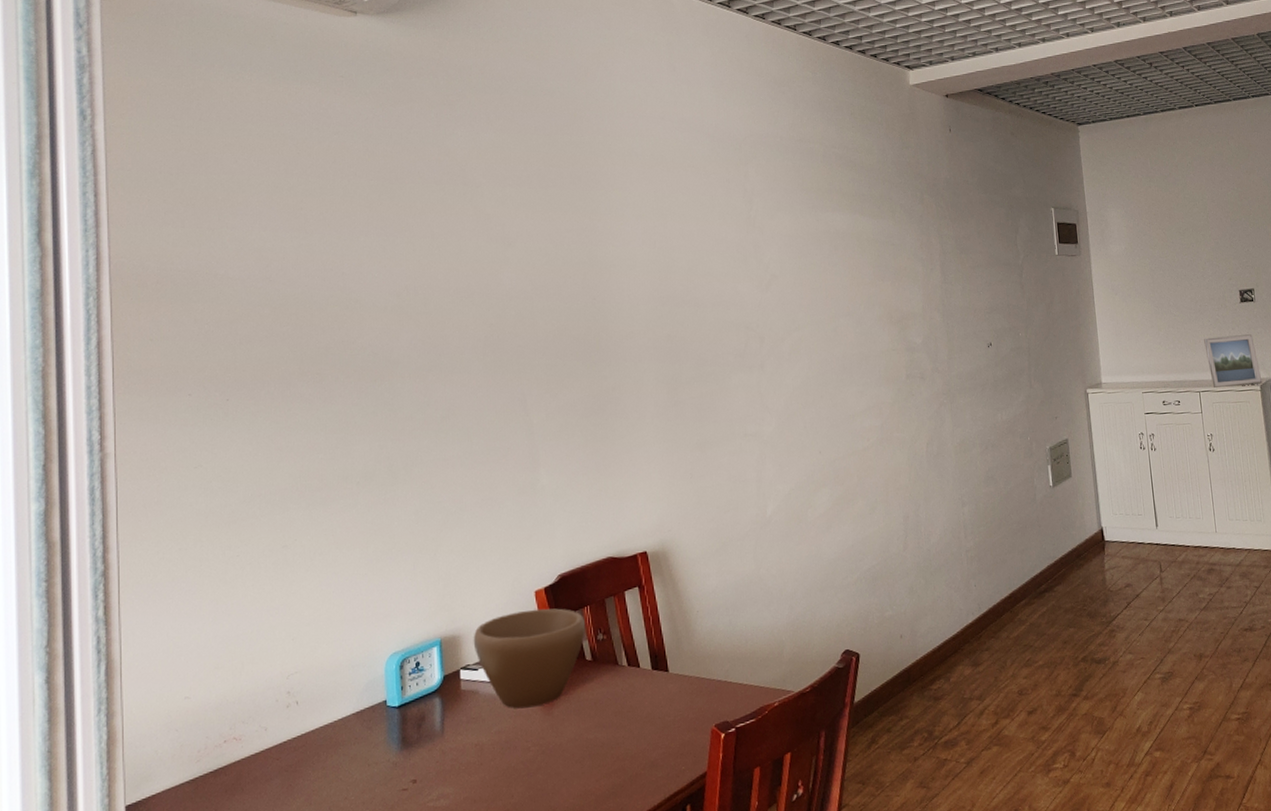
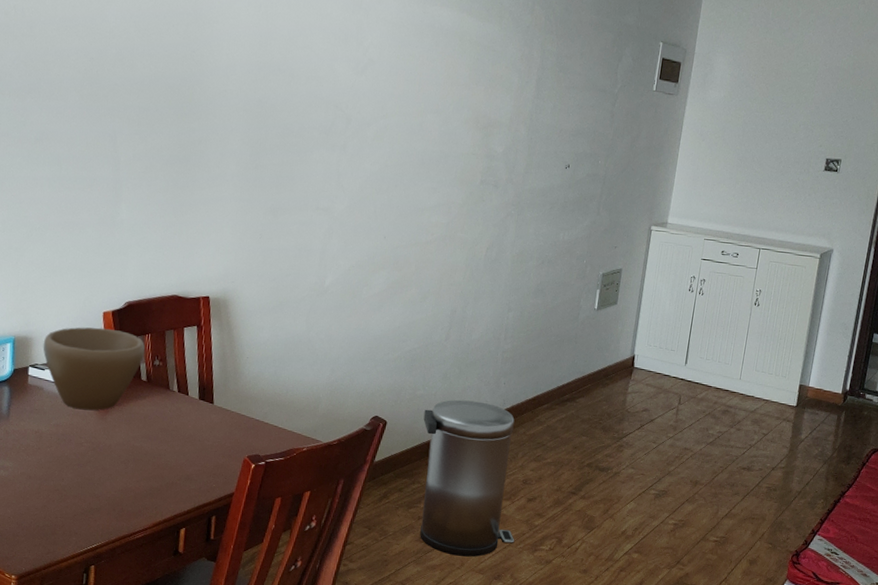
pedal bin: none [897,611,1025,796] -> present [420,399,515,557]
picture frame: present [1204,334,1263,388] -> none [774,198,827,252]

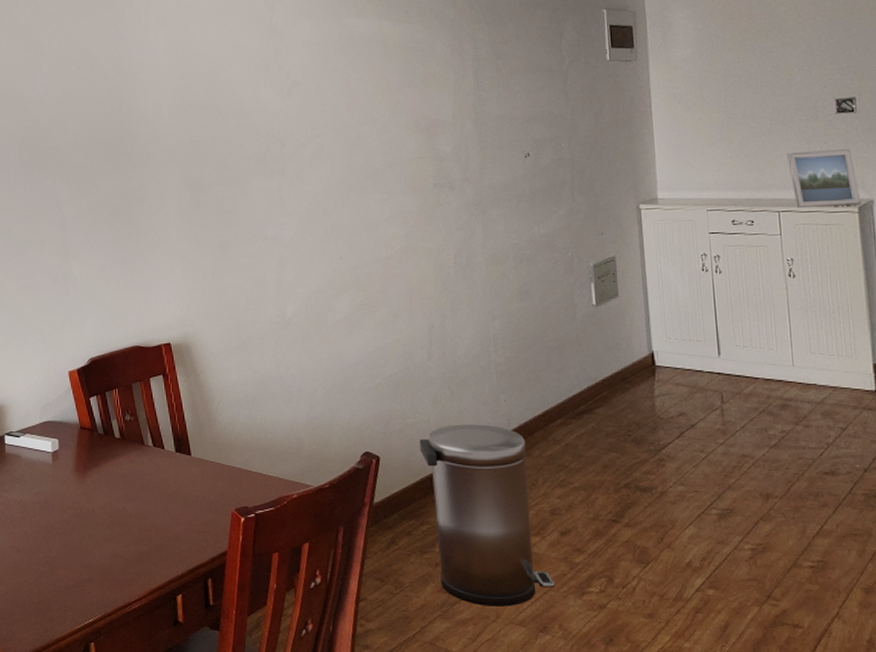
bowl: present [43,327,146,411] -> none [15,387,115,475]
picture frame: none [774,198,827,252] -> present [787,149,862,207]

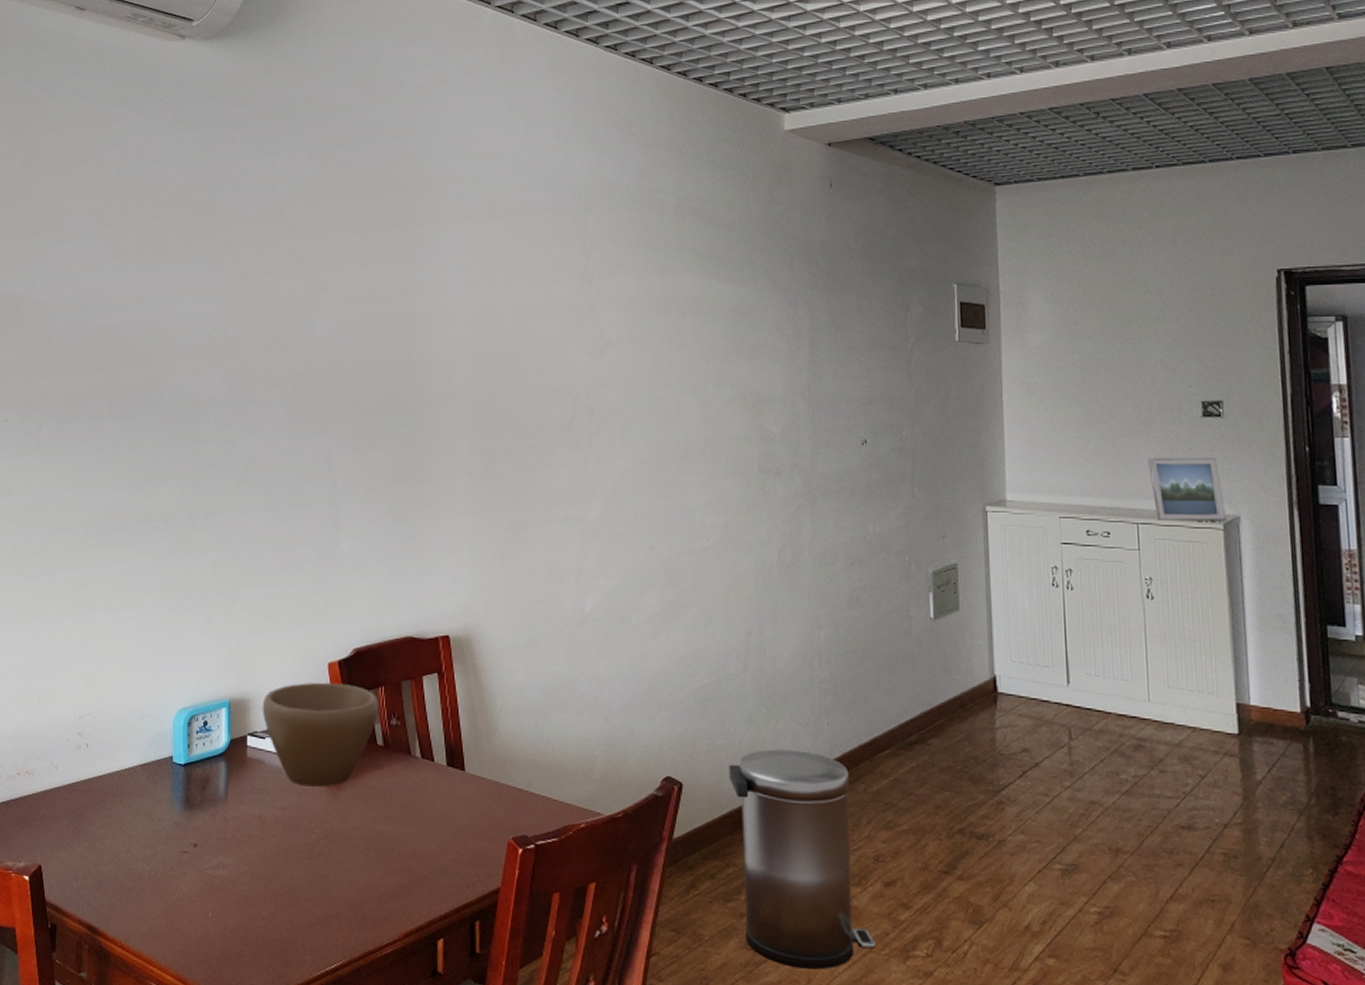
bowl: none [15,387,115,475] -> present [262,682,379,787]

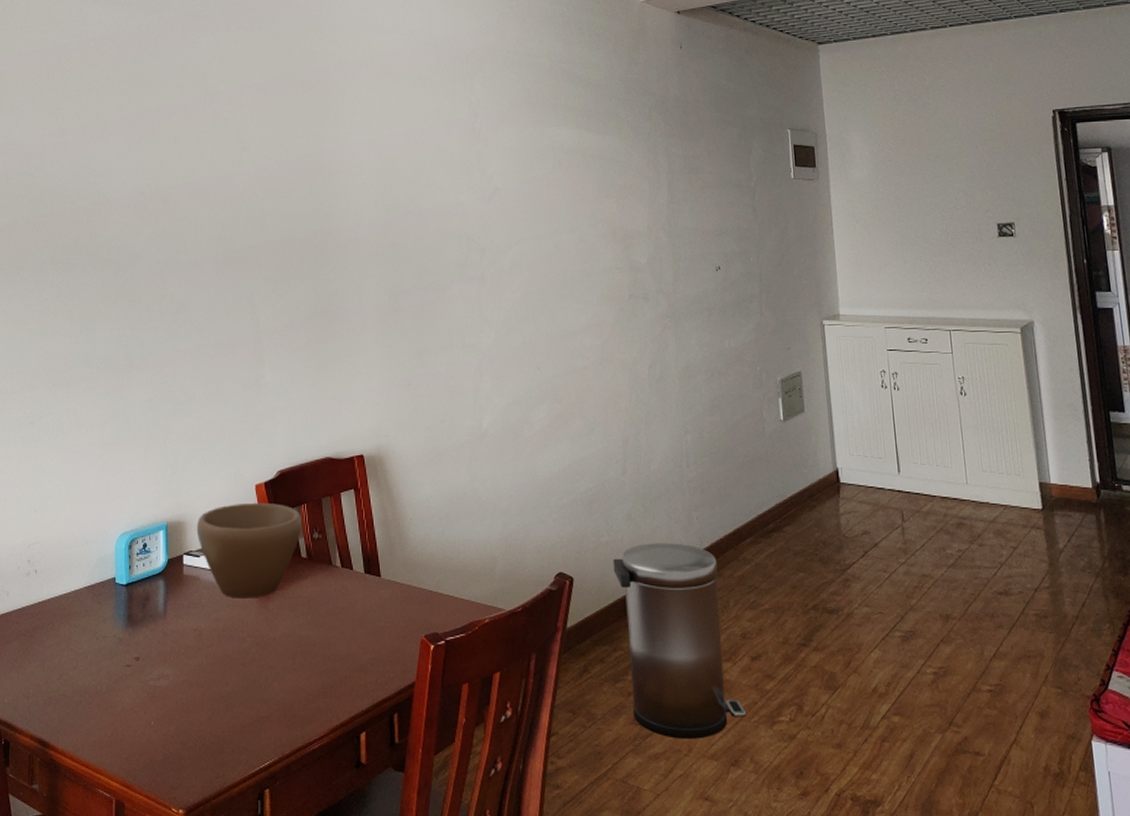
picture frame: present [1148,457,1227,521] -> none [956,272,1023,327]

